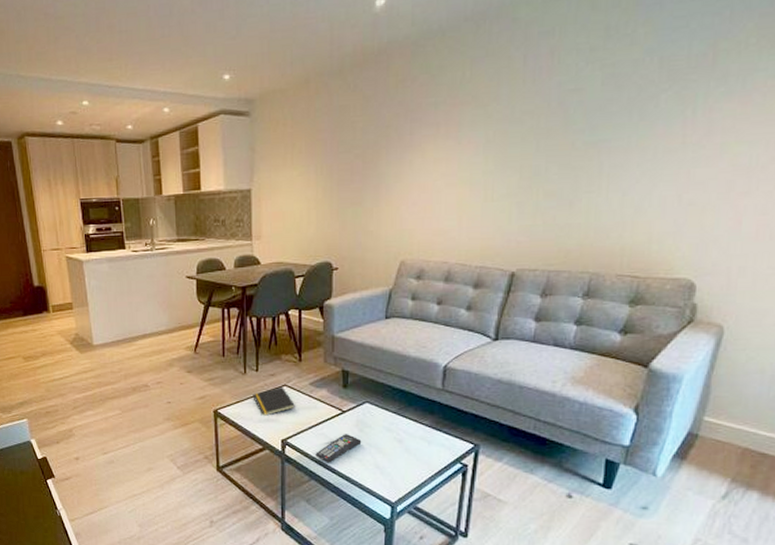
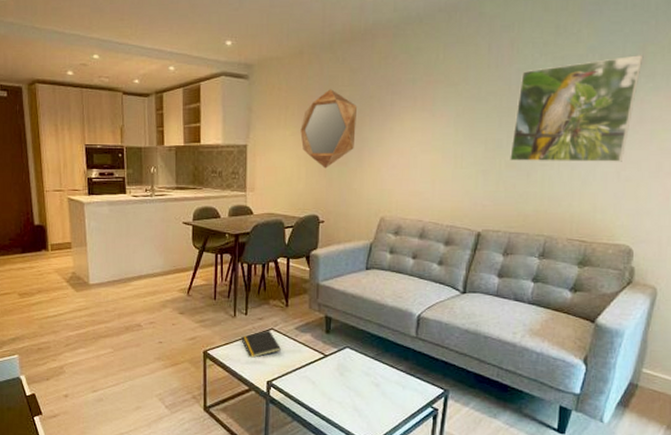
home mirror: none [309,121,372,210] -> present [300,89,358,169]
remote control: present [315,434,362,463] -> none [298,377,342,405]
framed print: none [549,54,714,189] -> present [510,55,644,162]

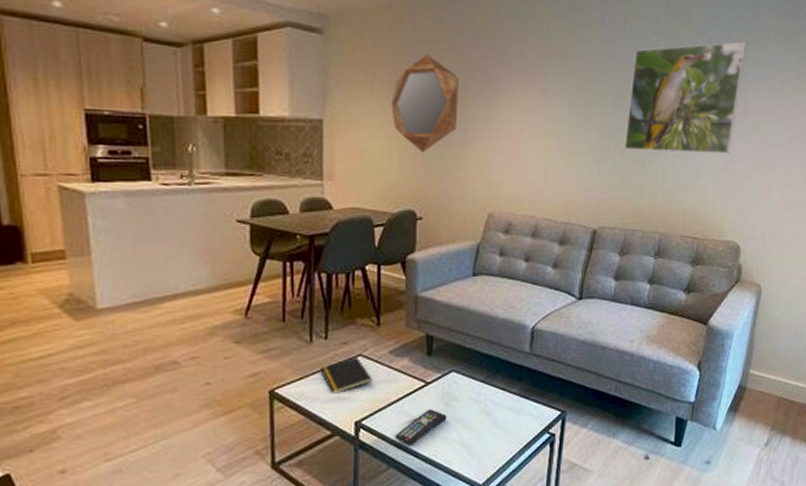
remote control: none [298,377,342,405] -> present [395,409,447,446]

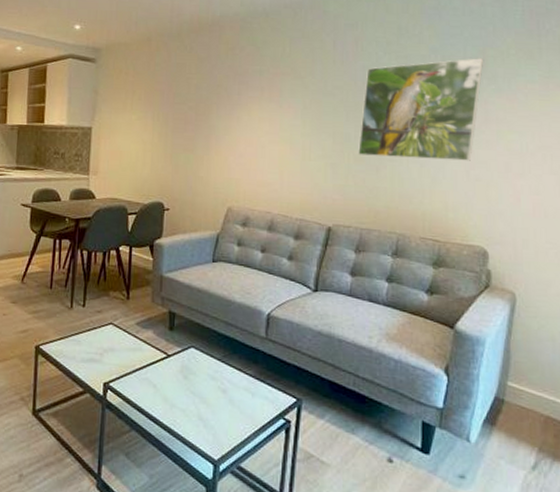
notepad: present [320,356,372,394] -> none [77,324,120,356]
home mirror: present [391,54,460,153] -> none [146,76,205,155]
remote control: present [395,409,447,446] -> none [138,380,186,412]

